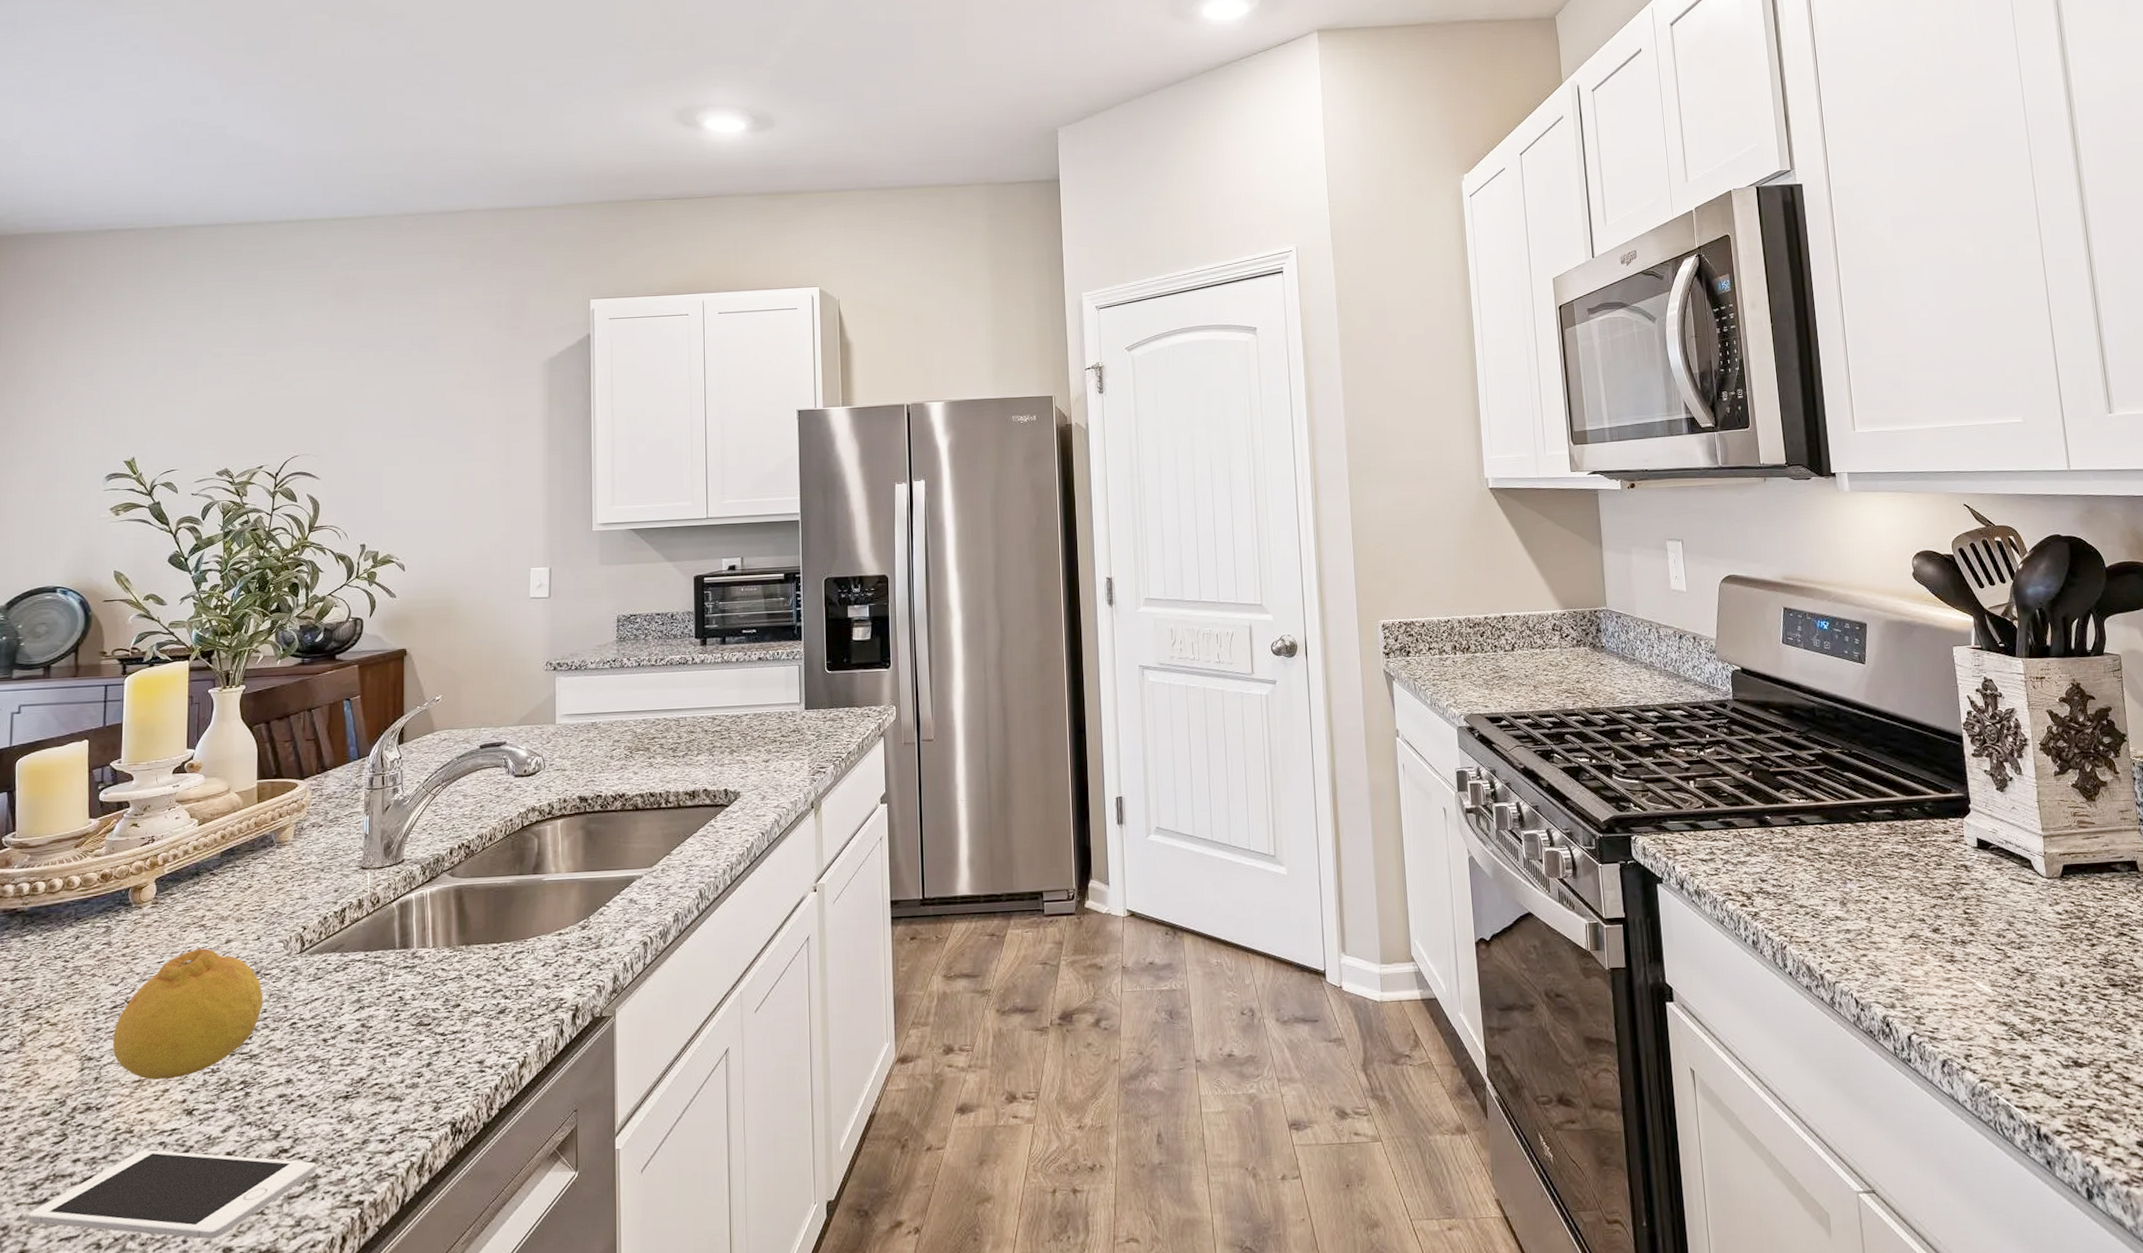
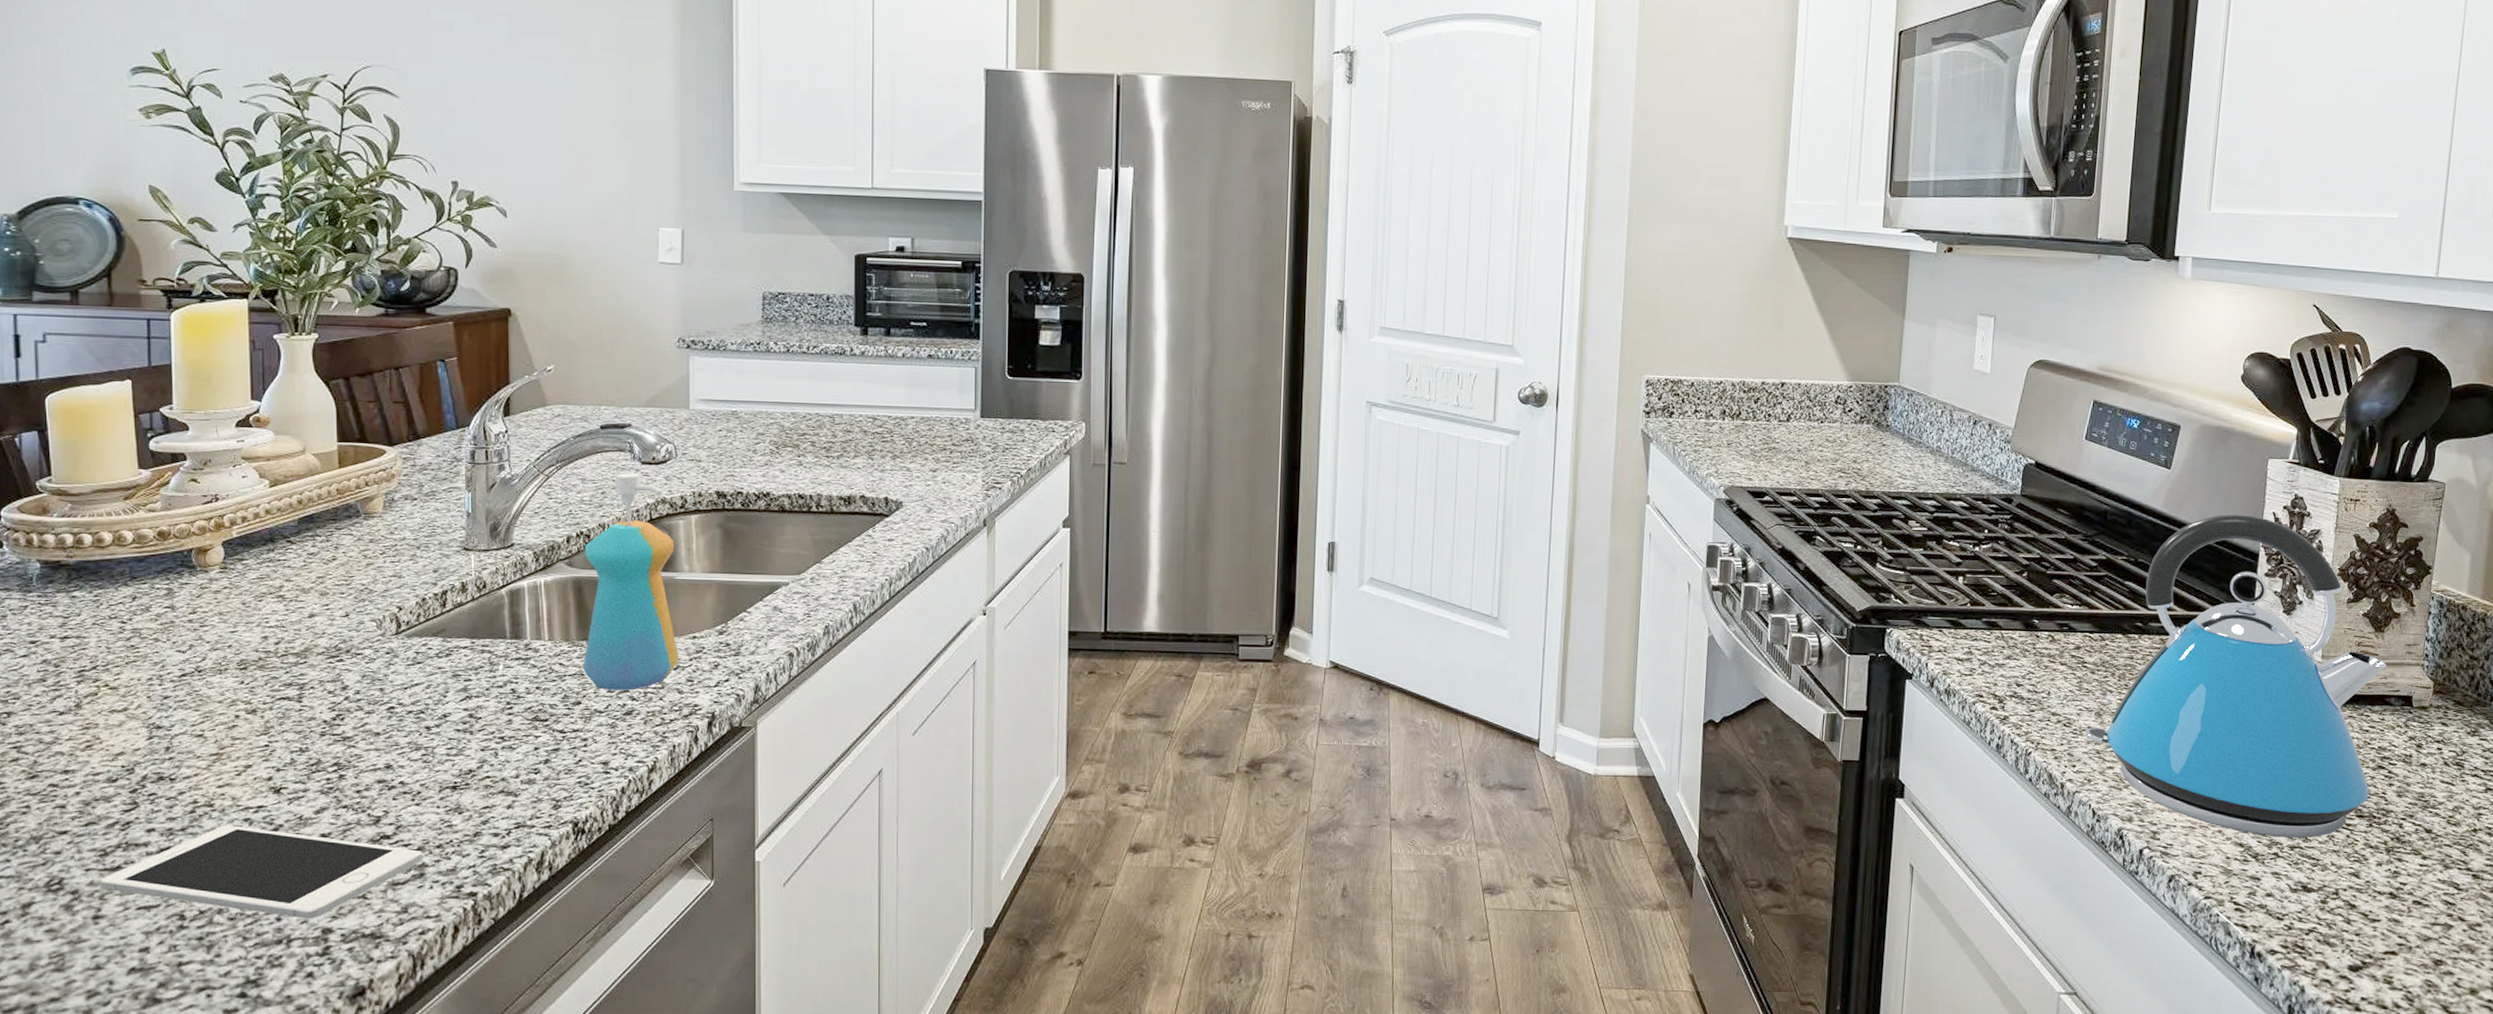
fruit: present [113,948,263,1080] -> none [184,621,356,755]
soap dispenser: none [462,785,547,991] -> present [582,472,679,691]
kettle: none [1833,700,2117,1013] -> present [2085,514,2387,838]

